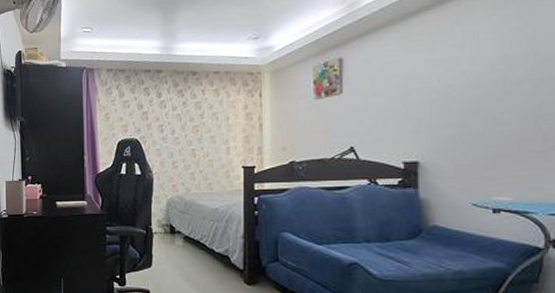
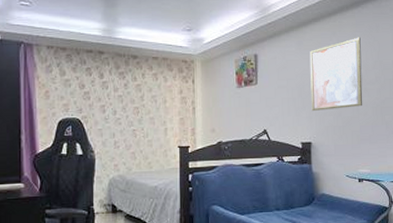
wall art: none [418,22,503,124] -> present [309,37,363,112]

